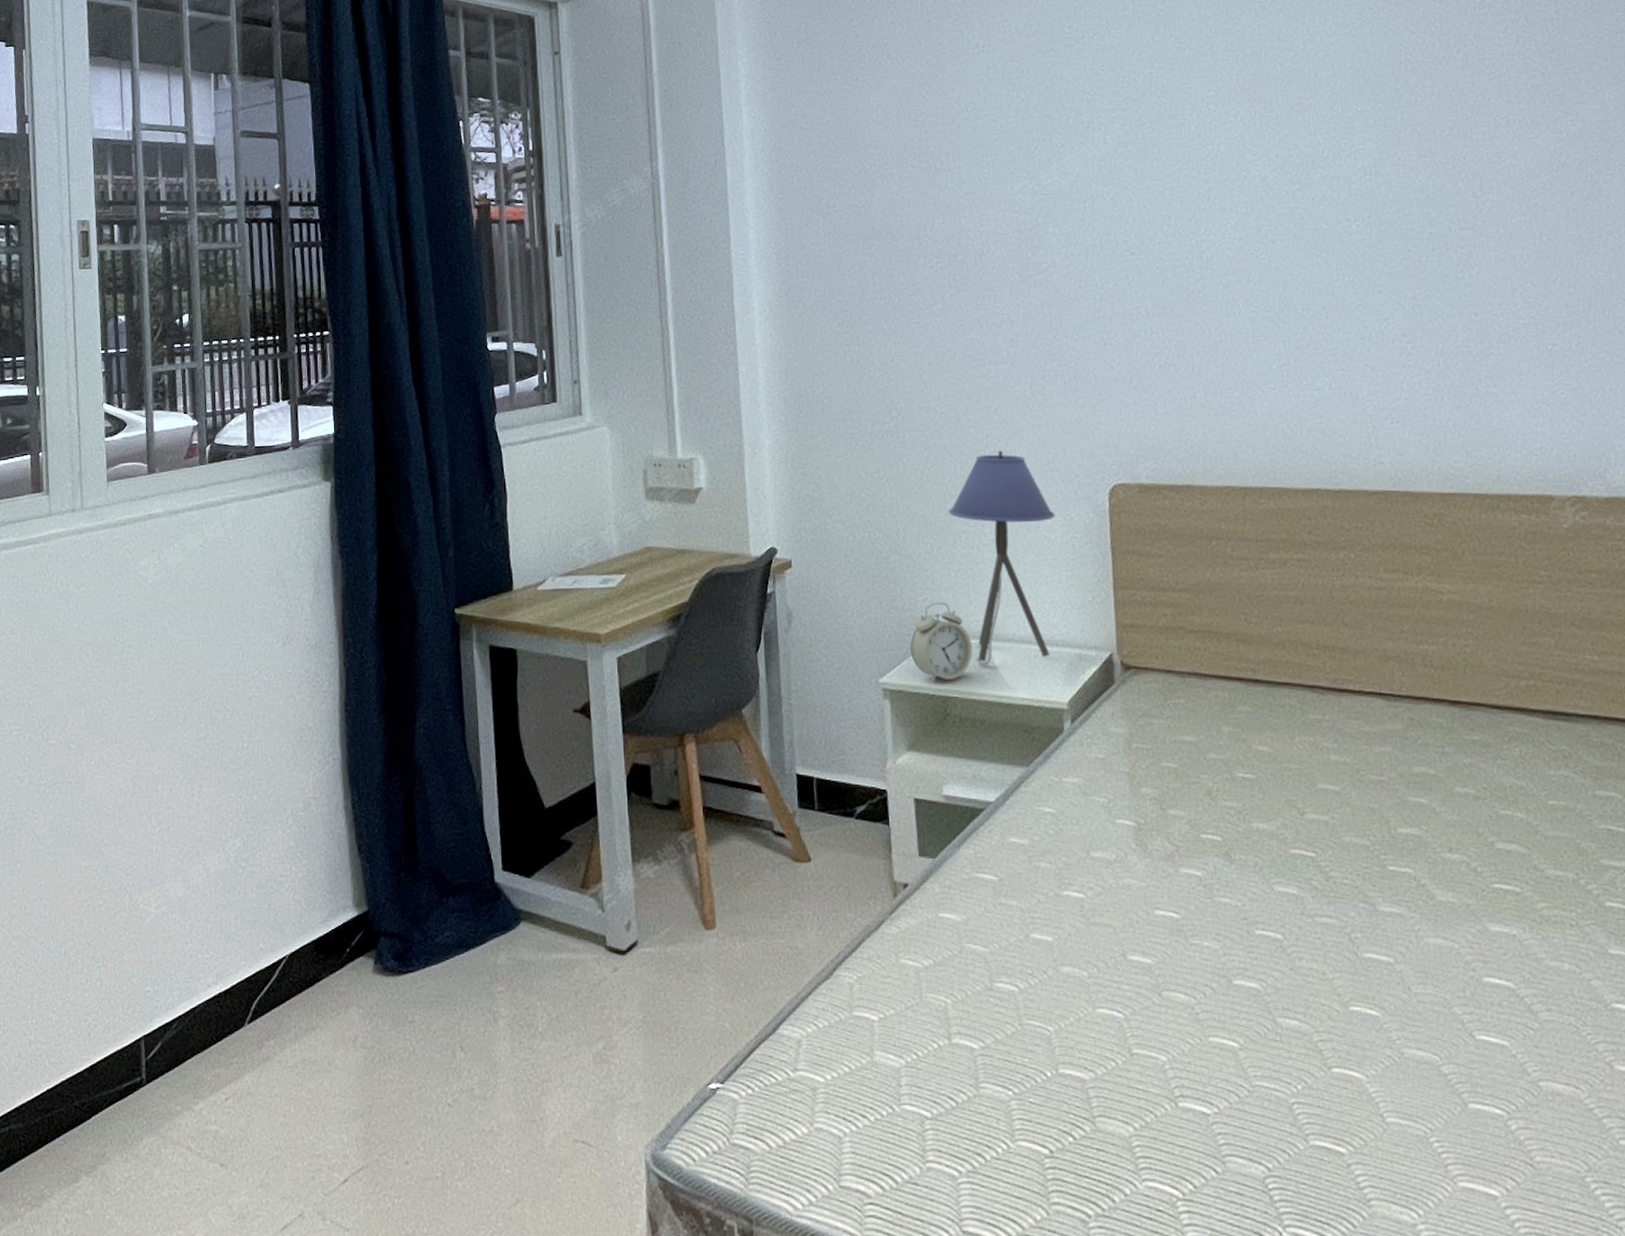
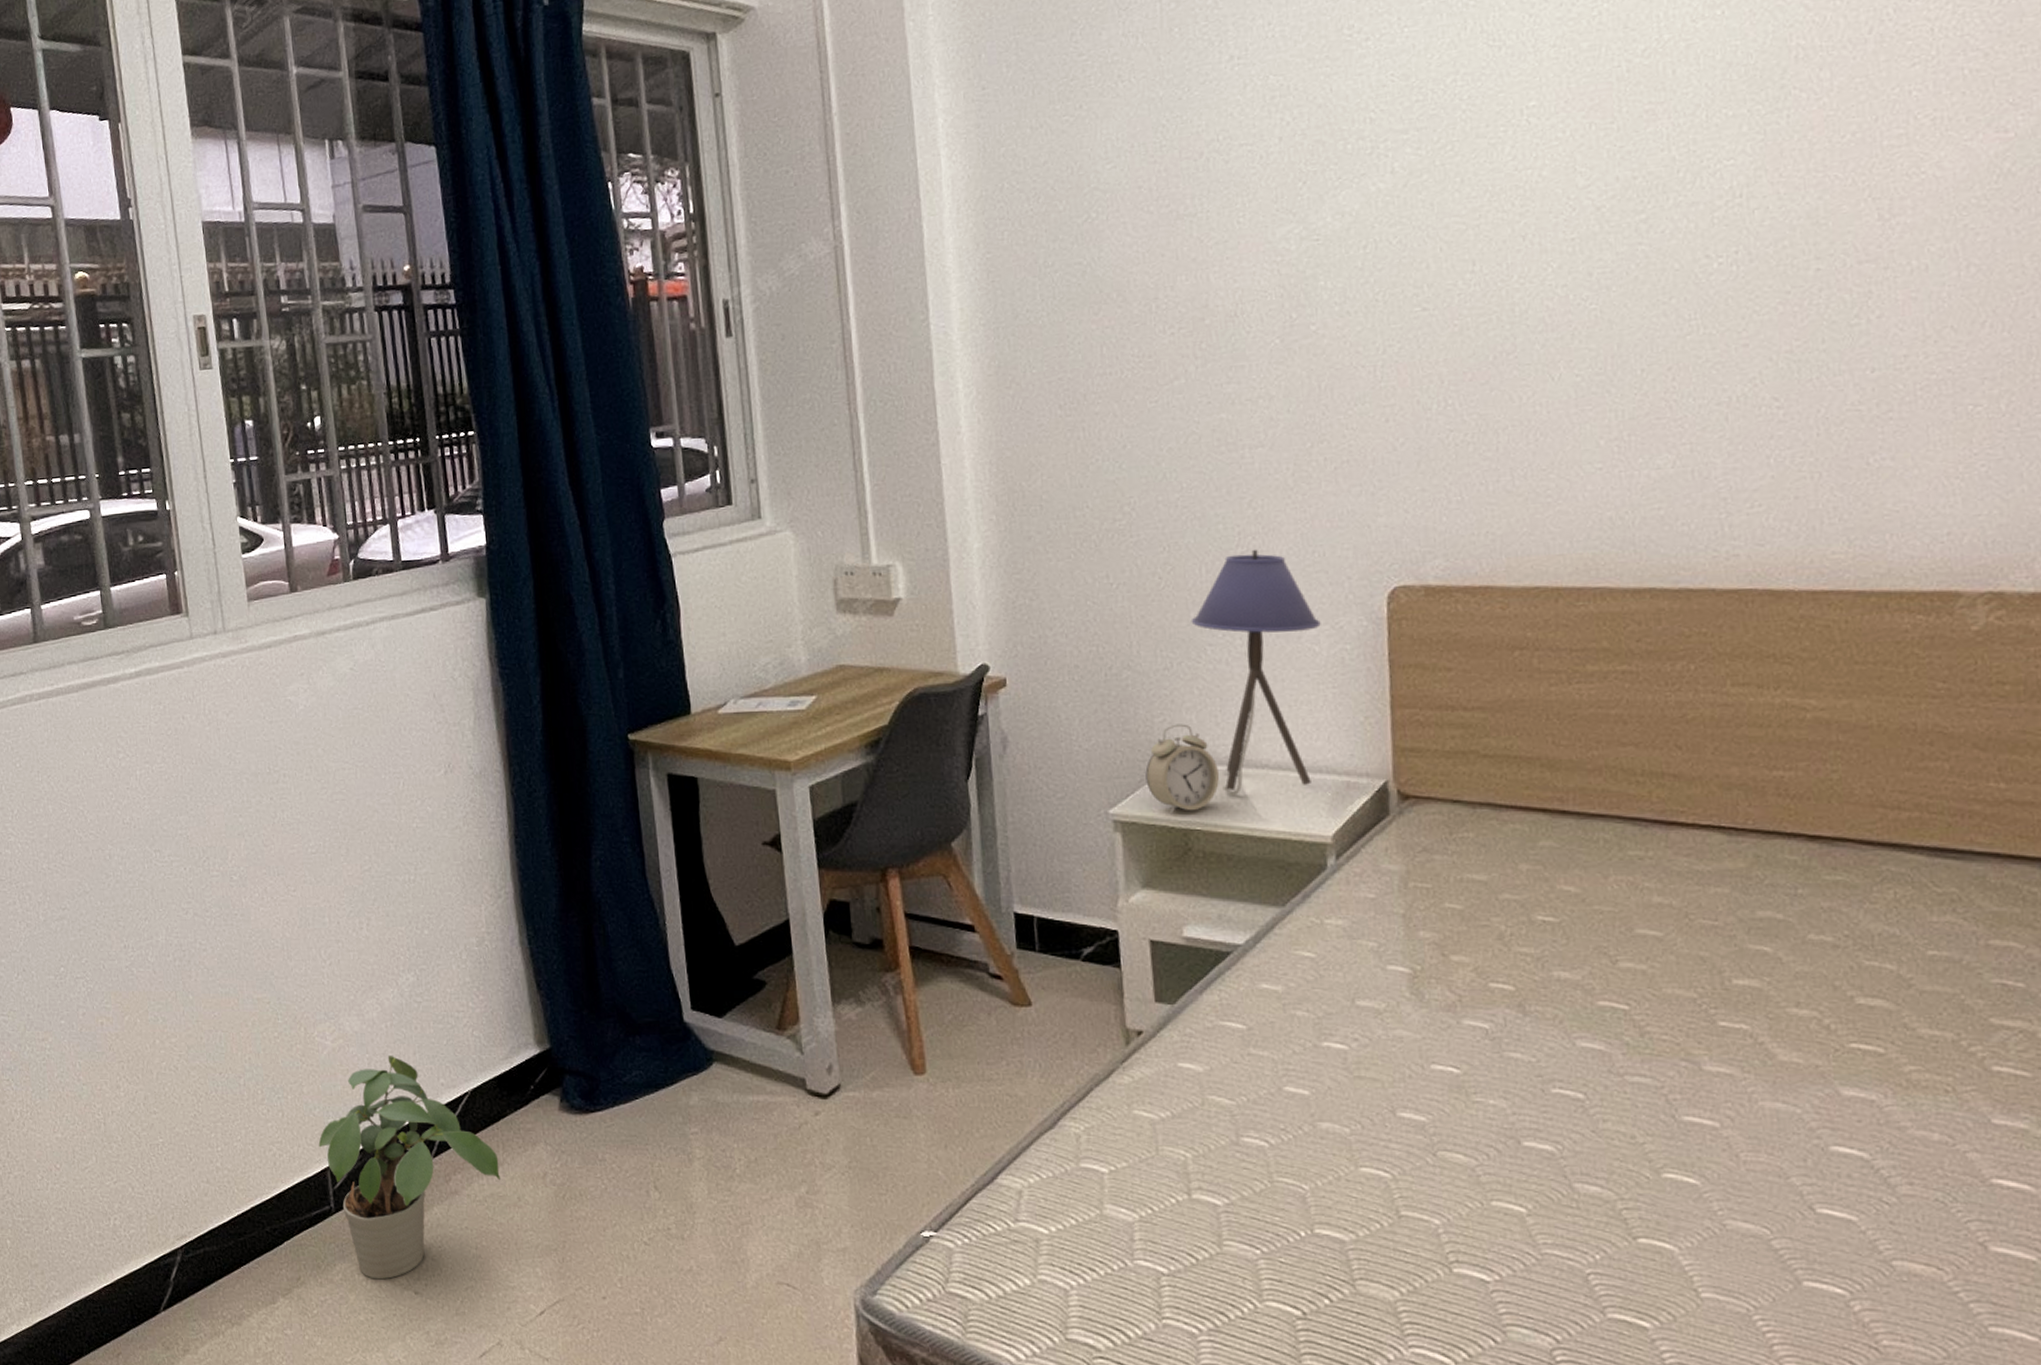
potted plant: none [134,920,313,1153] -> present [318,1054,501,1280]

